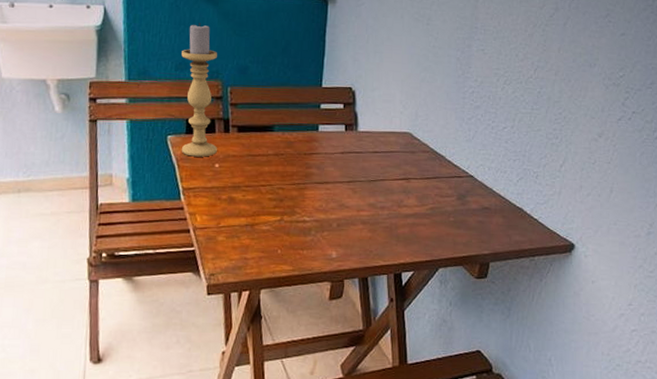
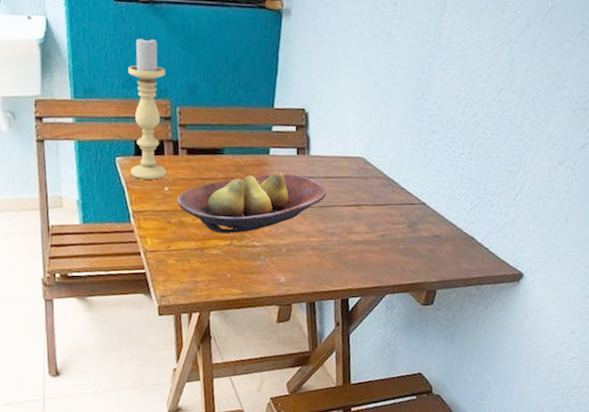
fruit bowl: none [227,146,375,209] -> present [177,171,326,233]

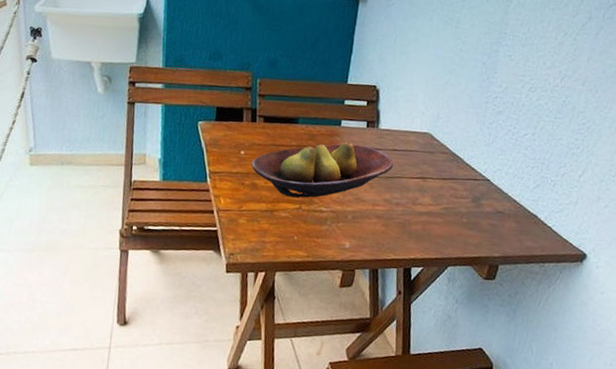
candle holder: present [128,36,166,180] -> none [210,15,249,144]

